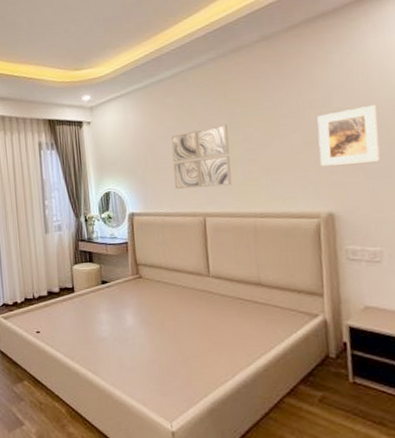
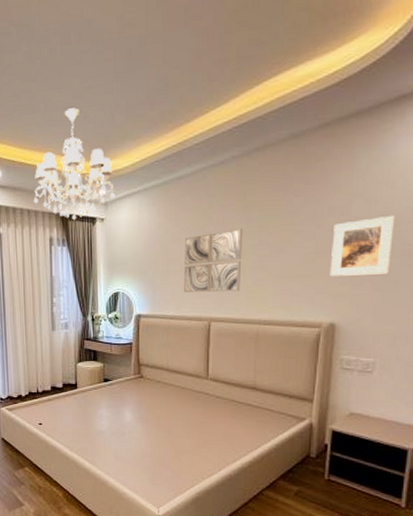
chandelier: none [21,24,100,125] -> present [33,108,115,221]

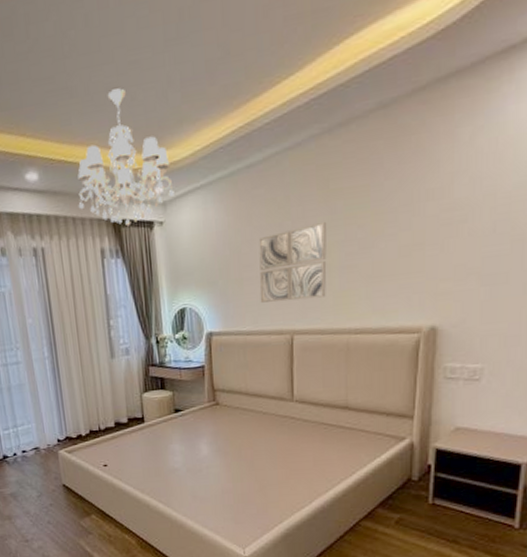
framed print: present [329,215,395,277] -> none [429,193,504,272]

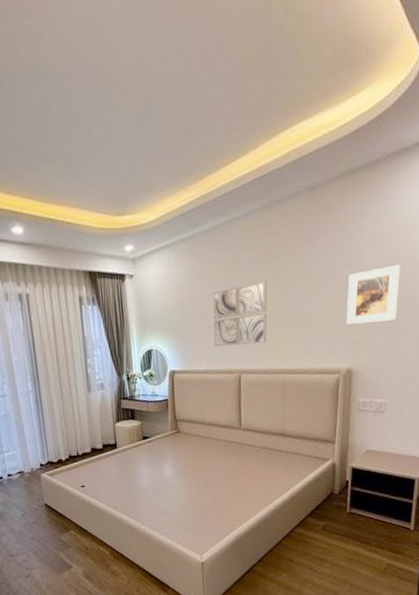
chandelier: present [77,88,174,227] -> none [59,158,143,278]
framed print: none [429,193,504,272] -> present [346,264,401,325]

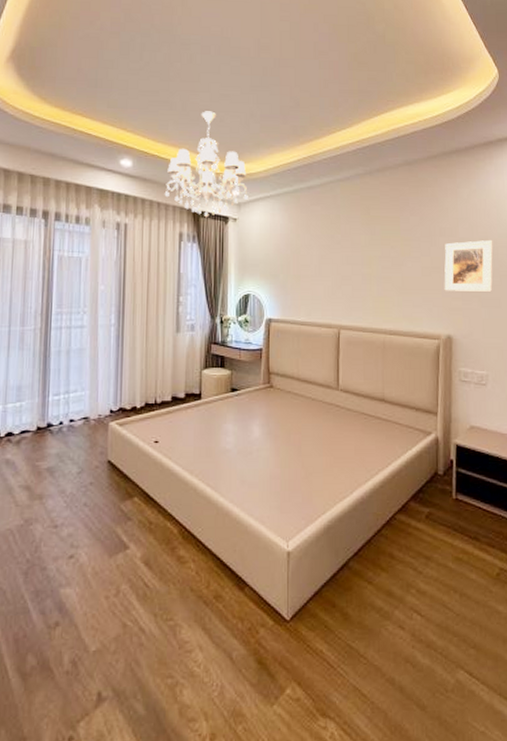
chandelier: none [59,158,143,278] -> present [164,111,248,218]
wall art: present [212,280,268,347] -> none [313,239,368,300]

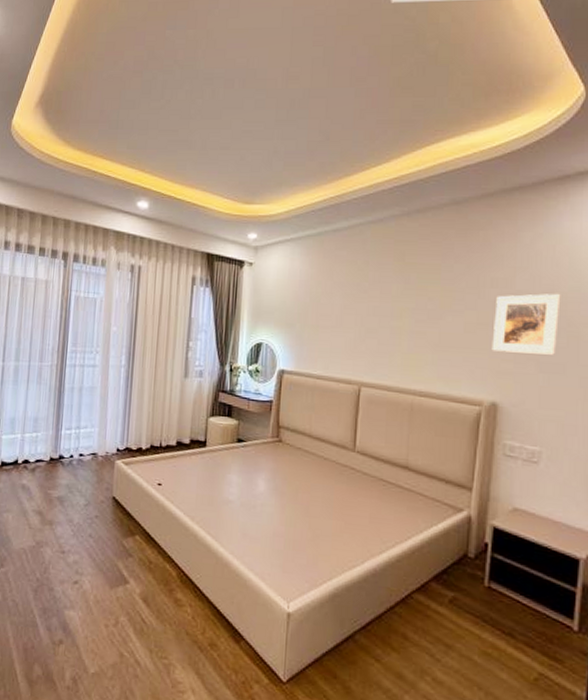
chandelier: present [164,111,248,218] -> none [179,149,266,261]

